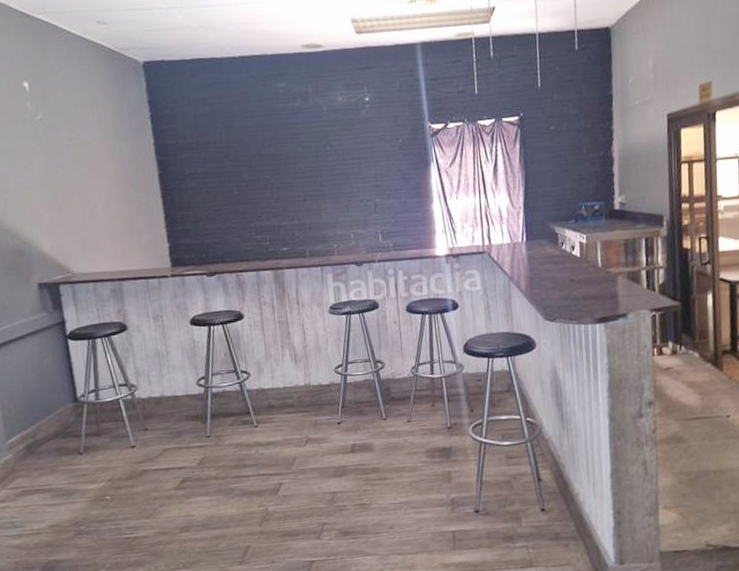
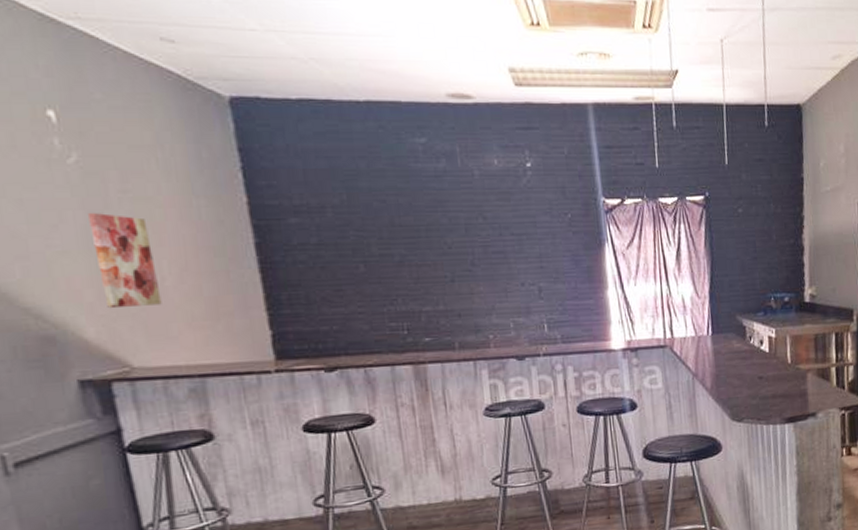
wall art: none [48,156,94,229] -> present [88,213,162,309]

